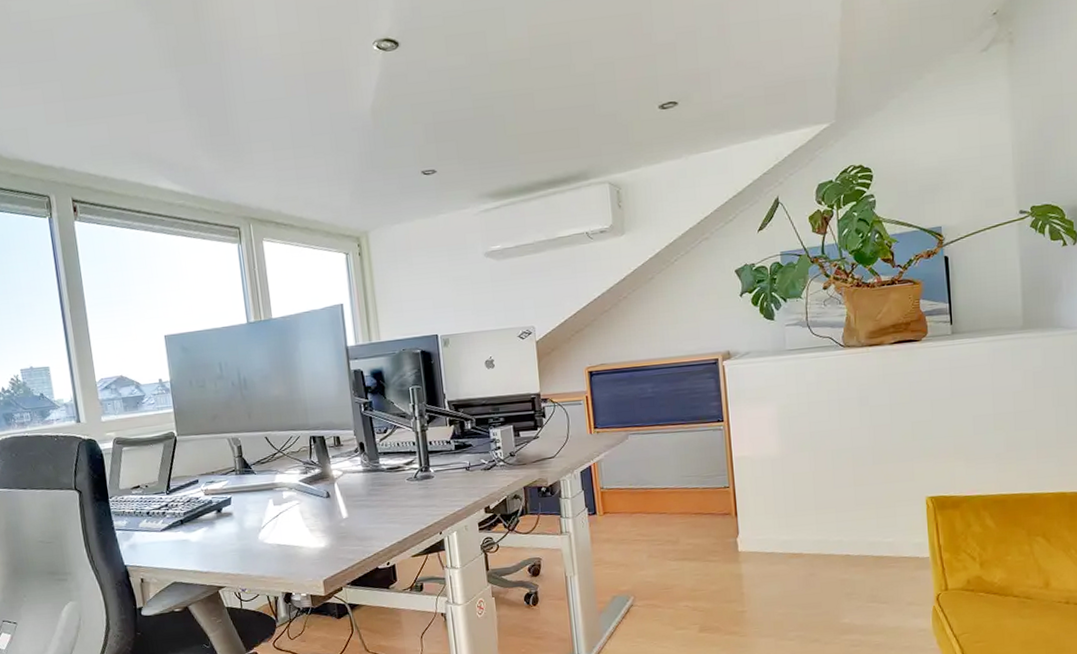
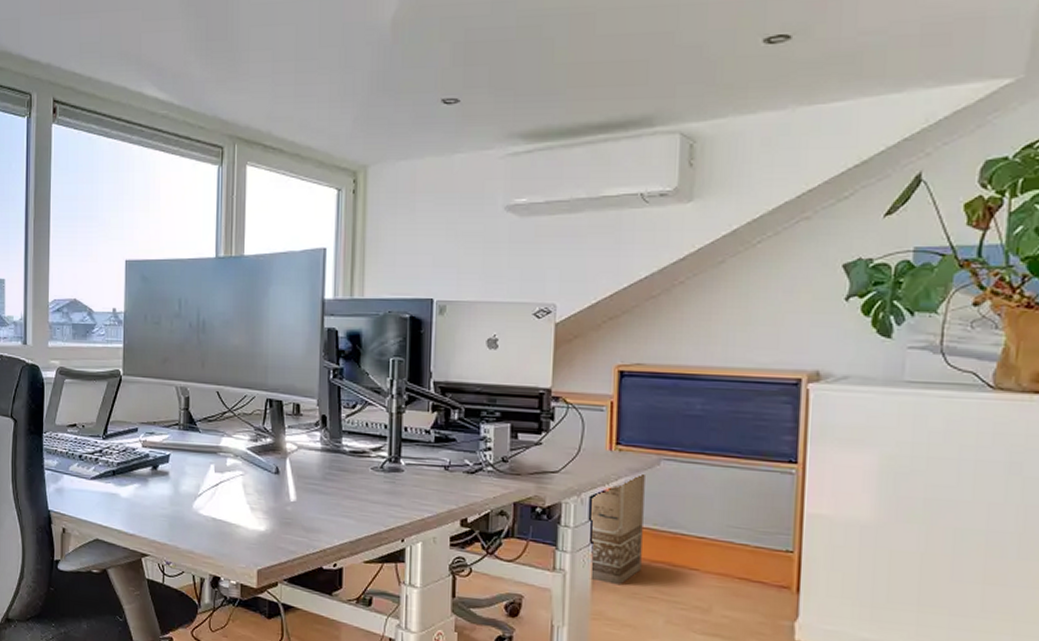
cardboard box: none [582,448,625,536] -> present [589,475,645,585]

